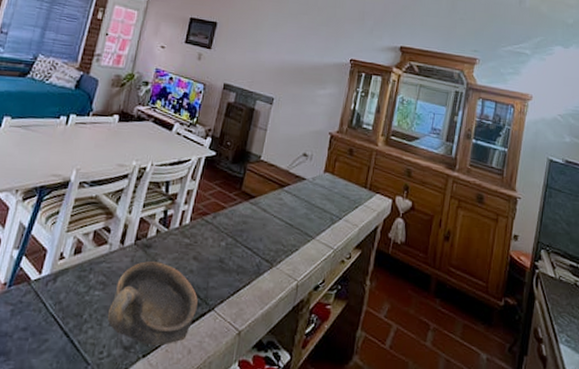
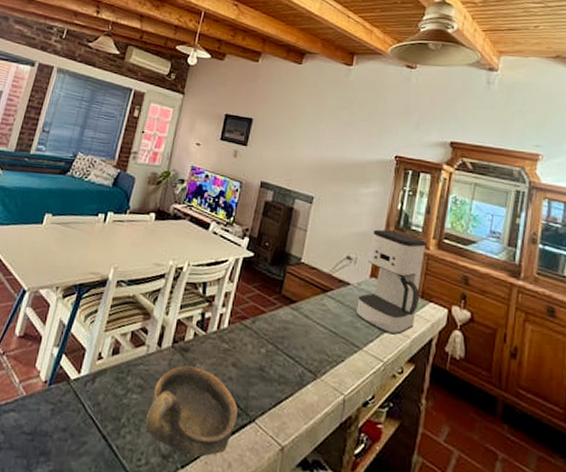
coffee maker: none [311,128,376,224] -> present [356,229,427,335]

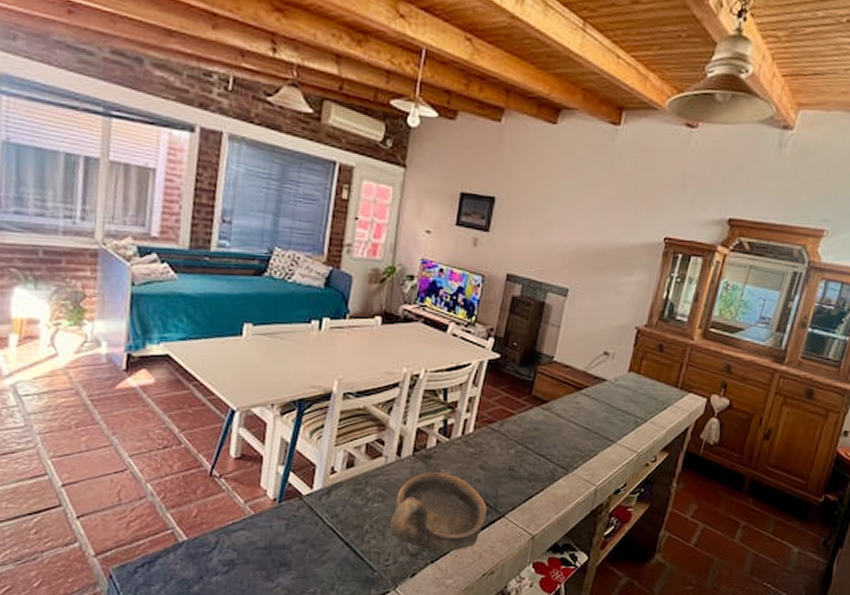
coffee maker: present [356,229,427,335] -> none [612,321,691,426]

